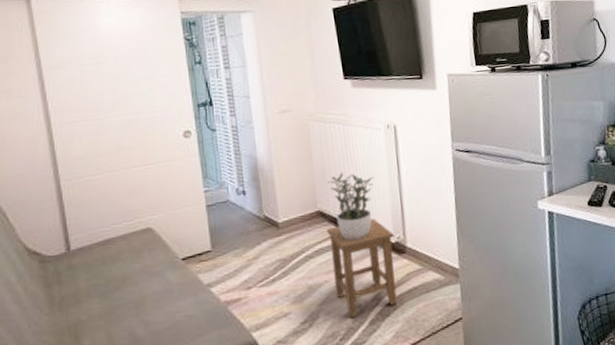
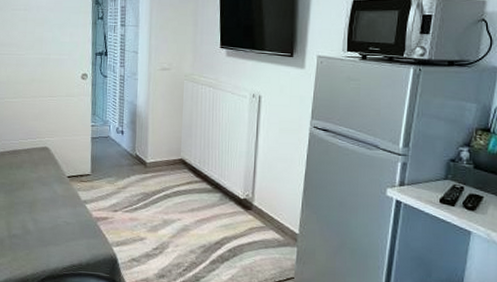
potted plant: present [327,171,375,241] -> none [192,129,234,191]
stool: present [327,218,397,318] -> none [186,174,243,255]

